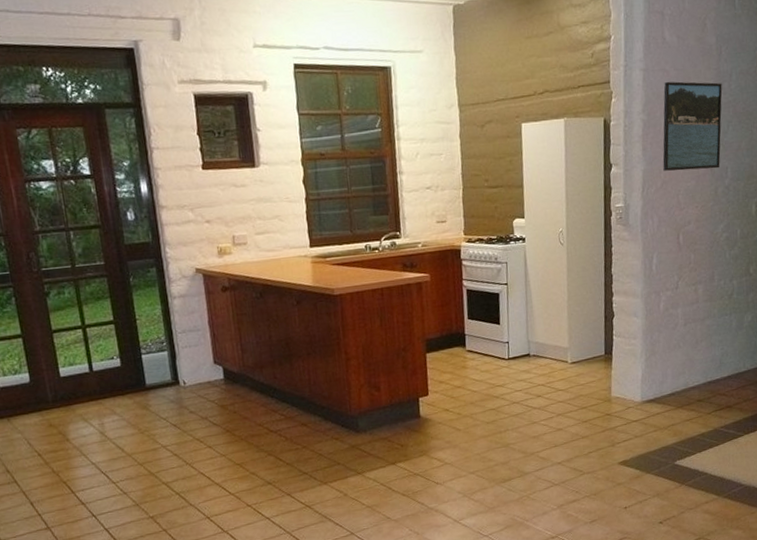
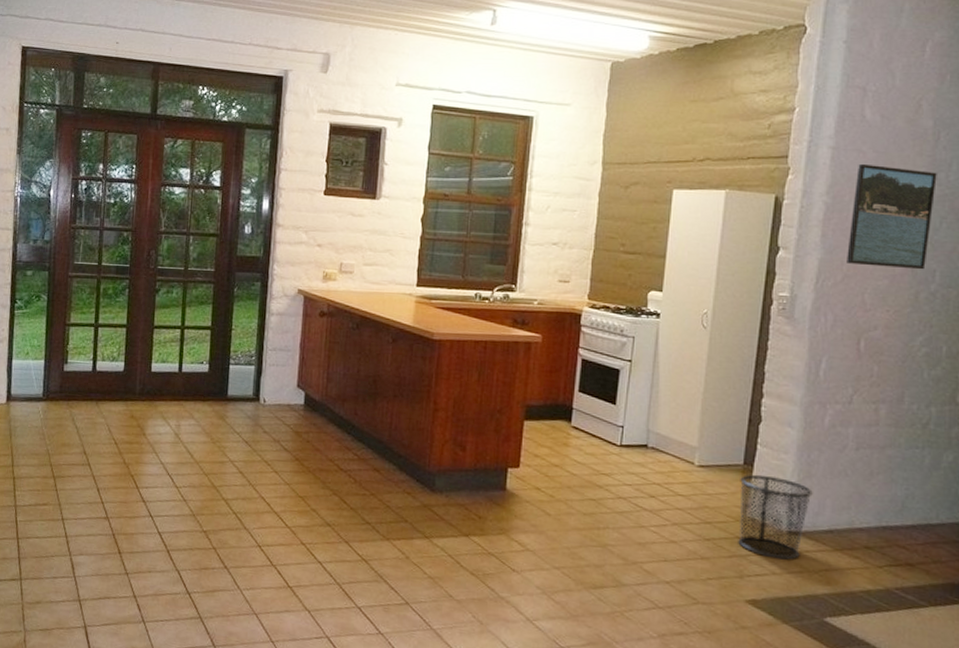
waste bin: none [603,359,657,425] -> present [738,474,813,560]

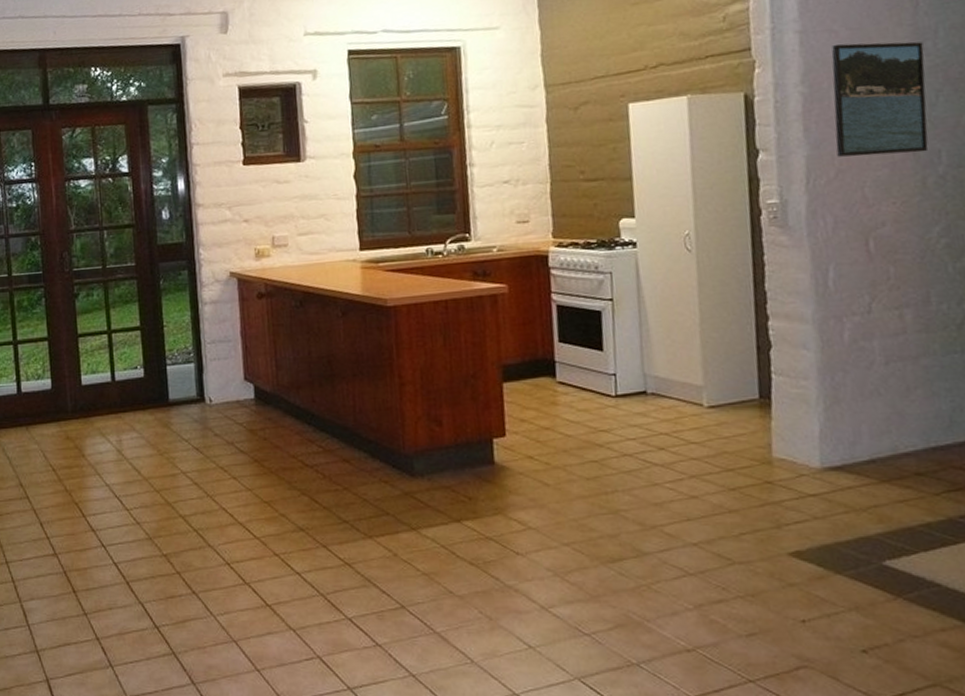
waste bin: present [738,474,813,560] -> none [758,406,845,501]

